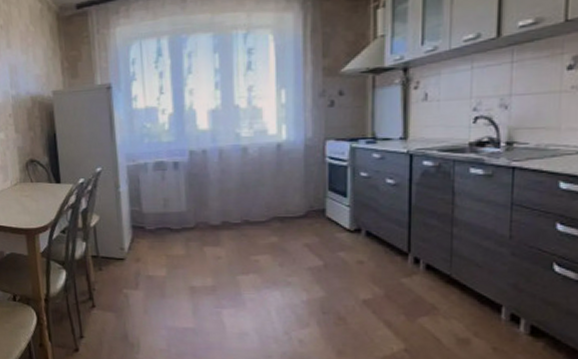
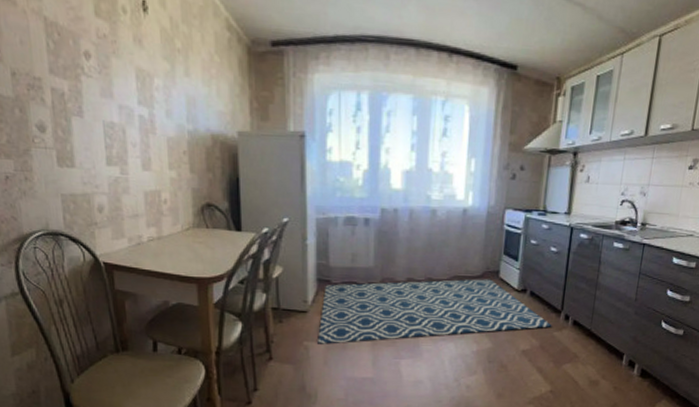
rug: none [136,219,398,292] -> present [318,279,552,344]

